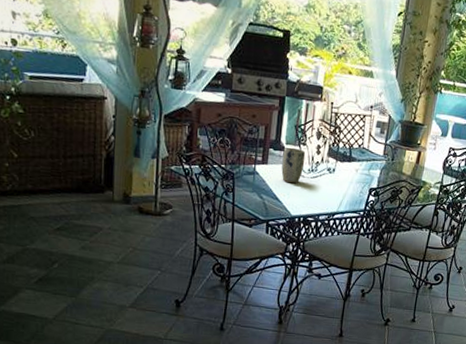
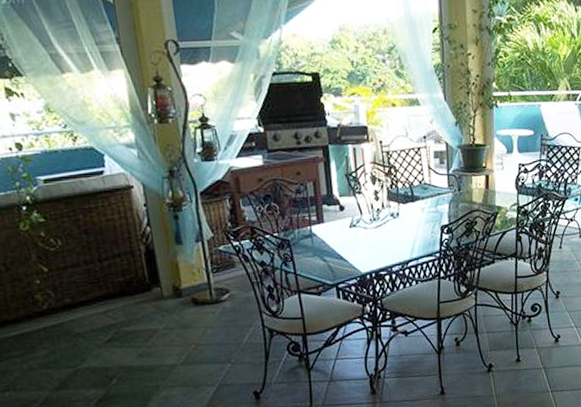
plant pot: present [281,147,306,184] -> none [338,198,365,239]

